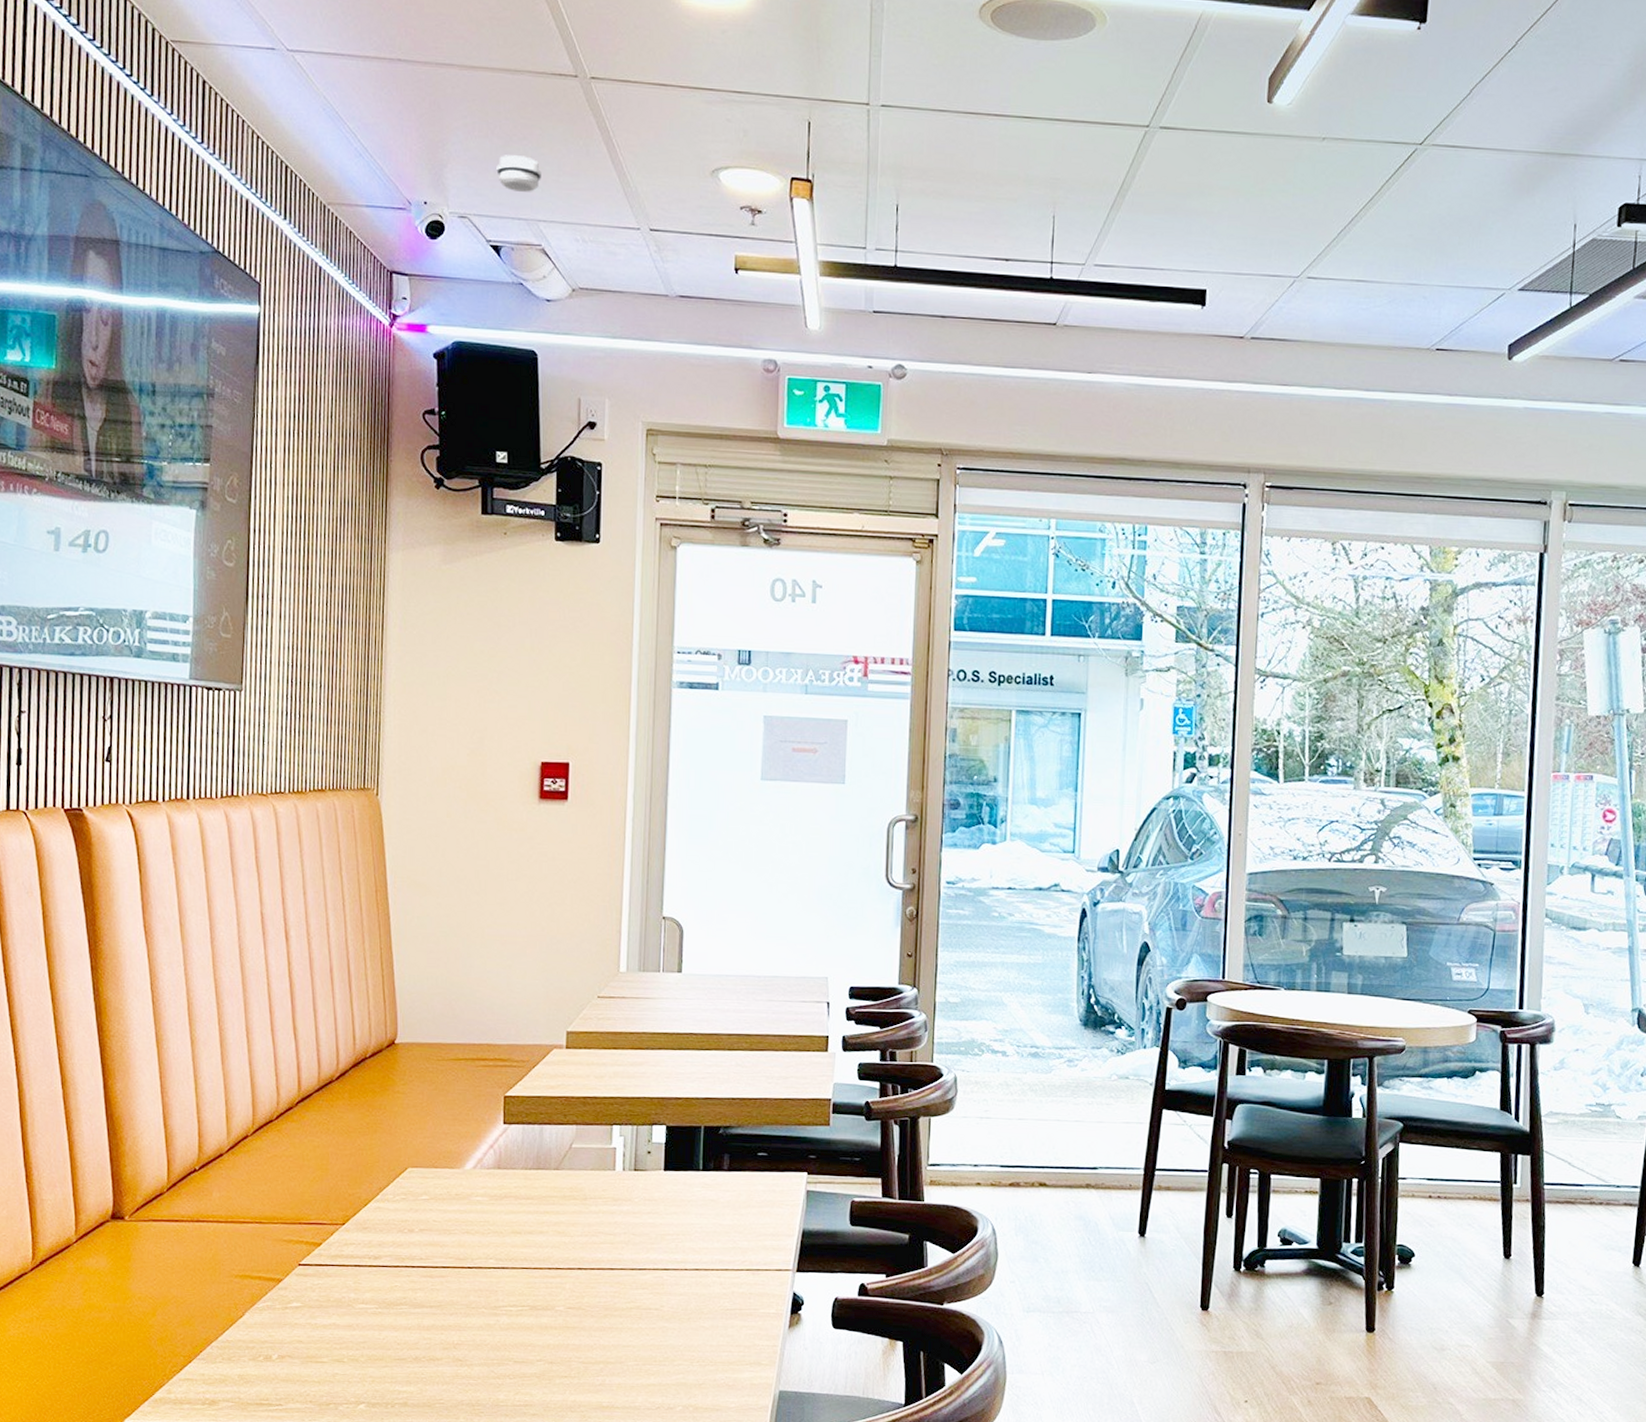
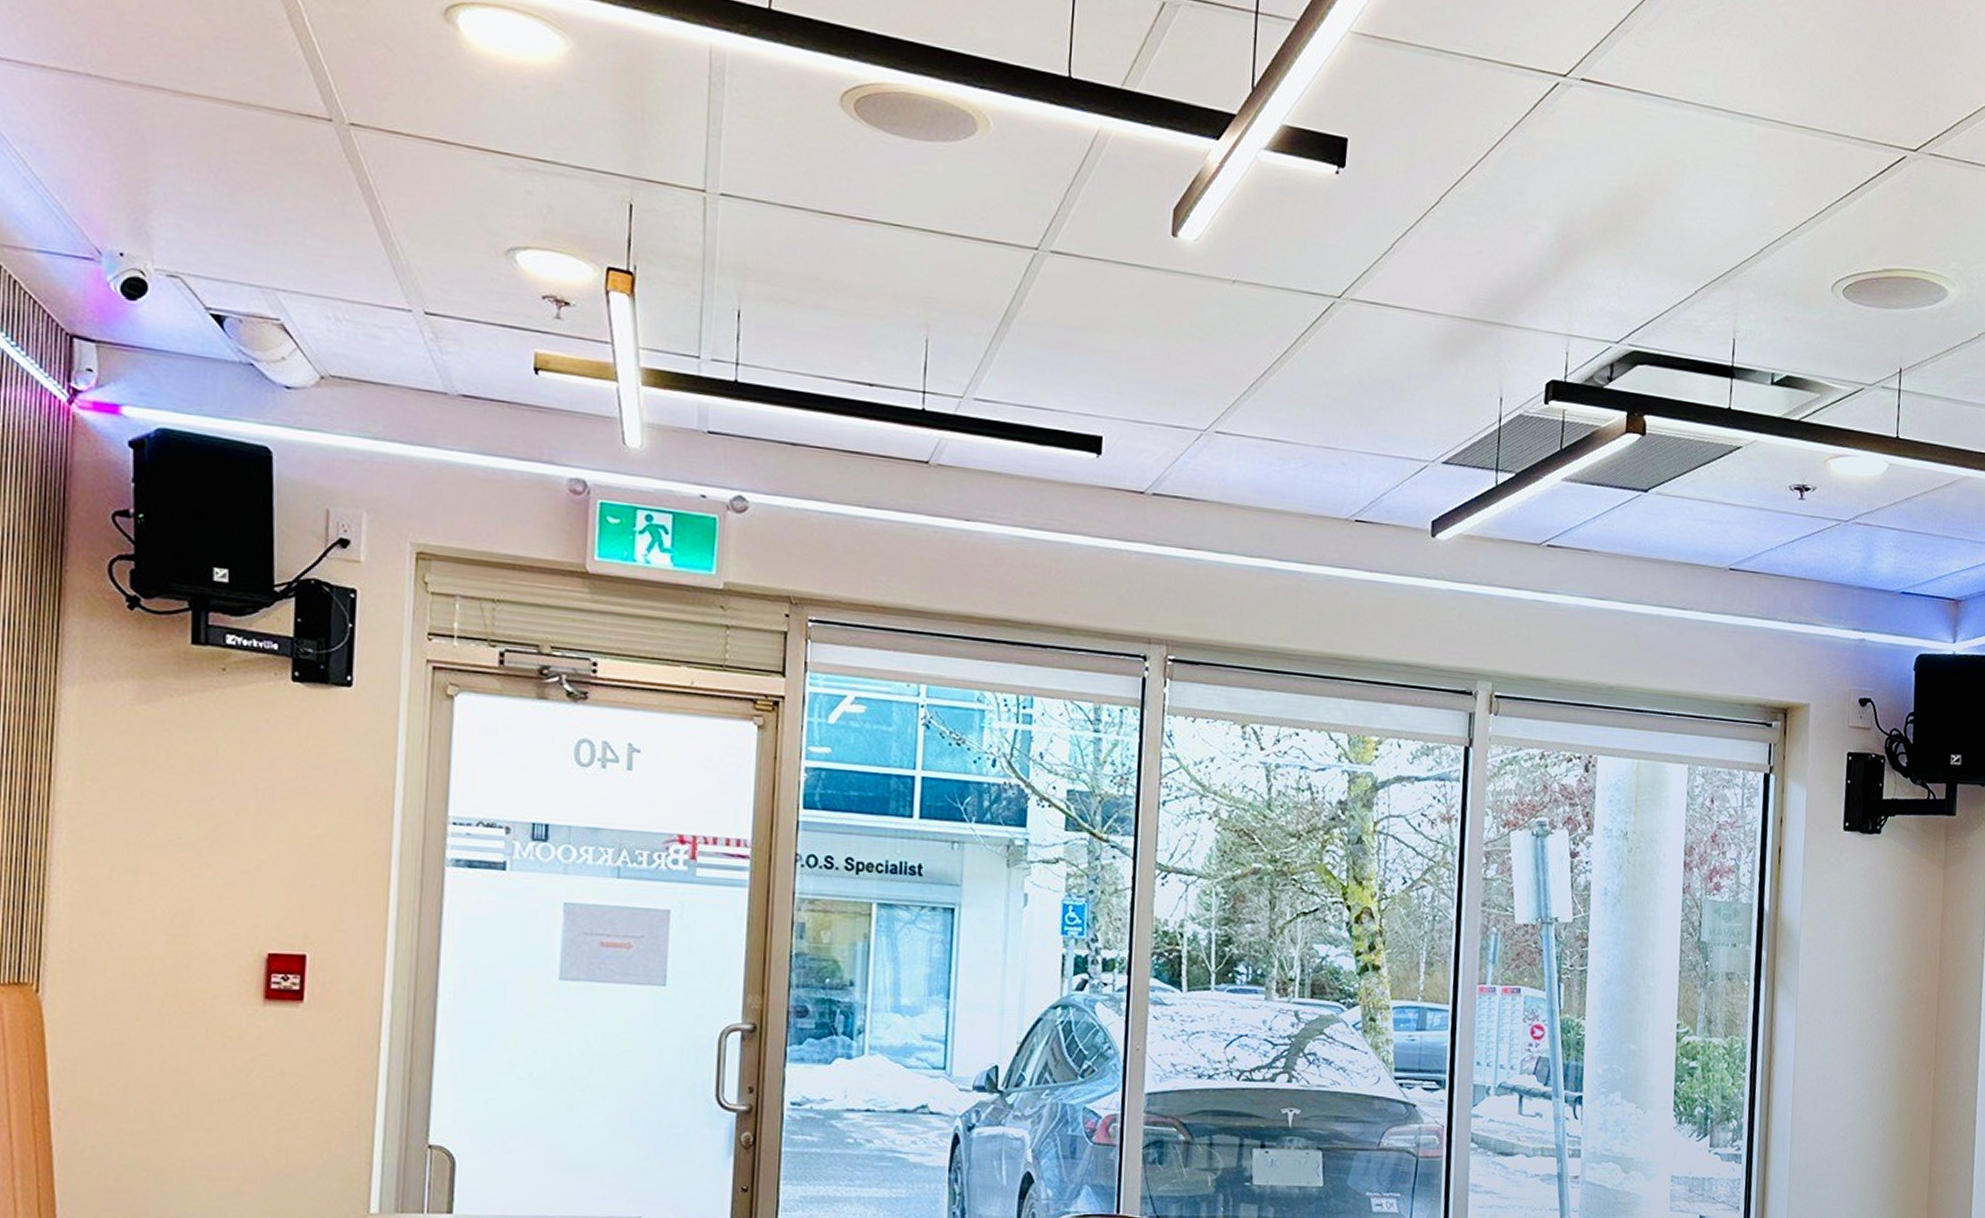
smoke detector: present [496,155,541,192] -> none [220,205,282,254]

